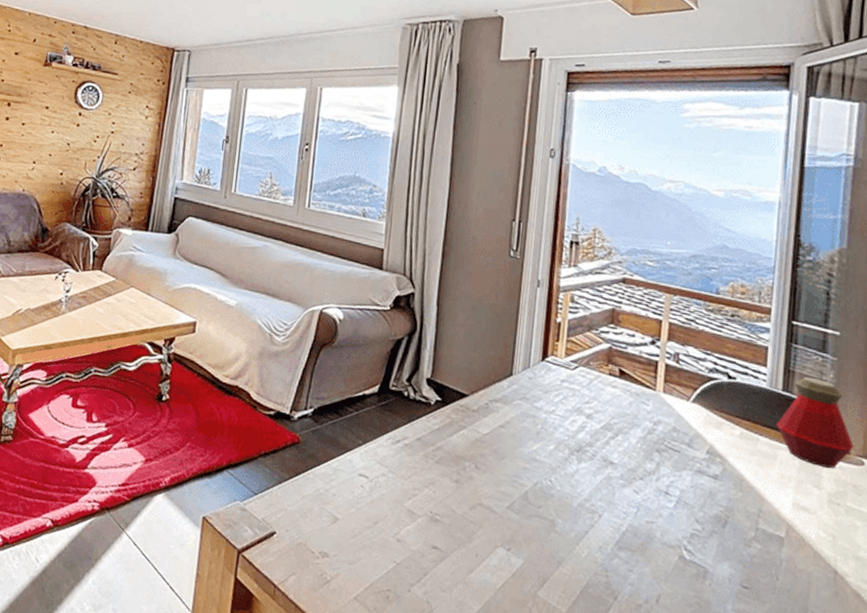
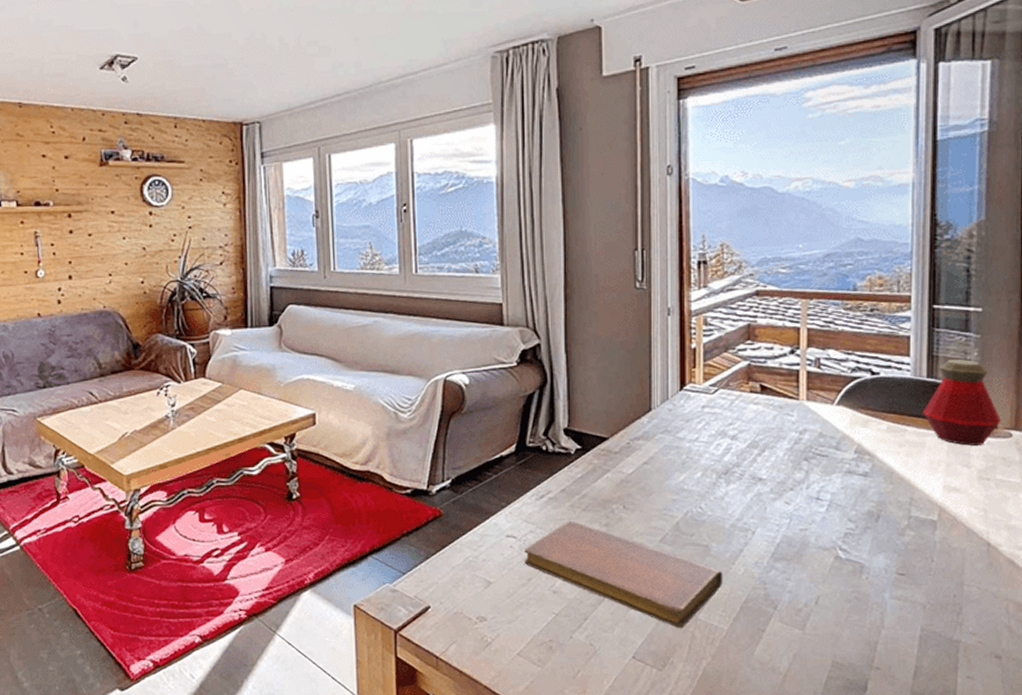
notebook: none [373,470,567,603] -> present [525,520,723,629]

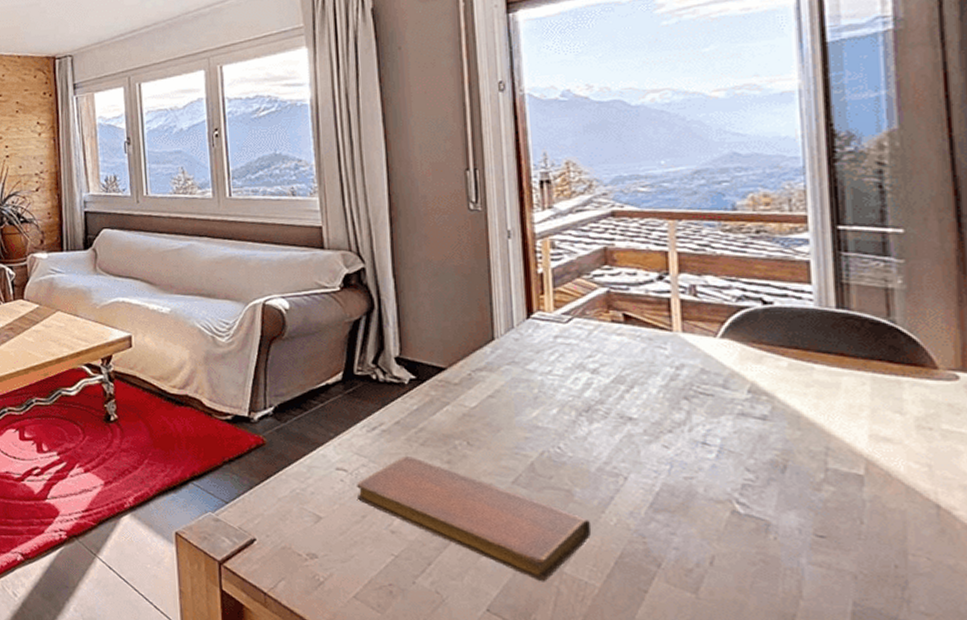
bottle: present [923,358,1001,446] -> none [834,287,941,388]

